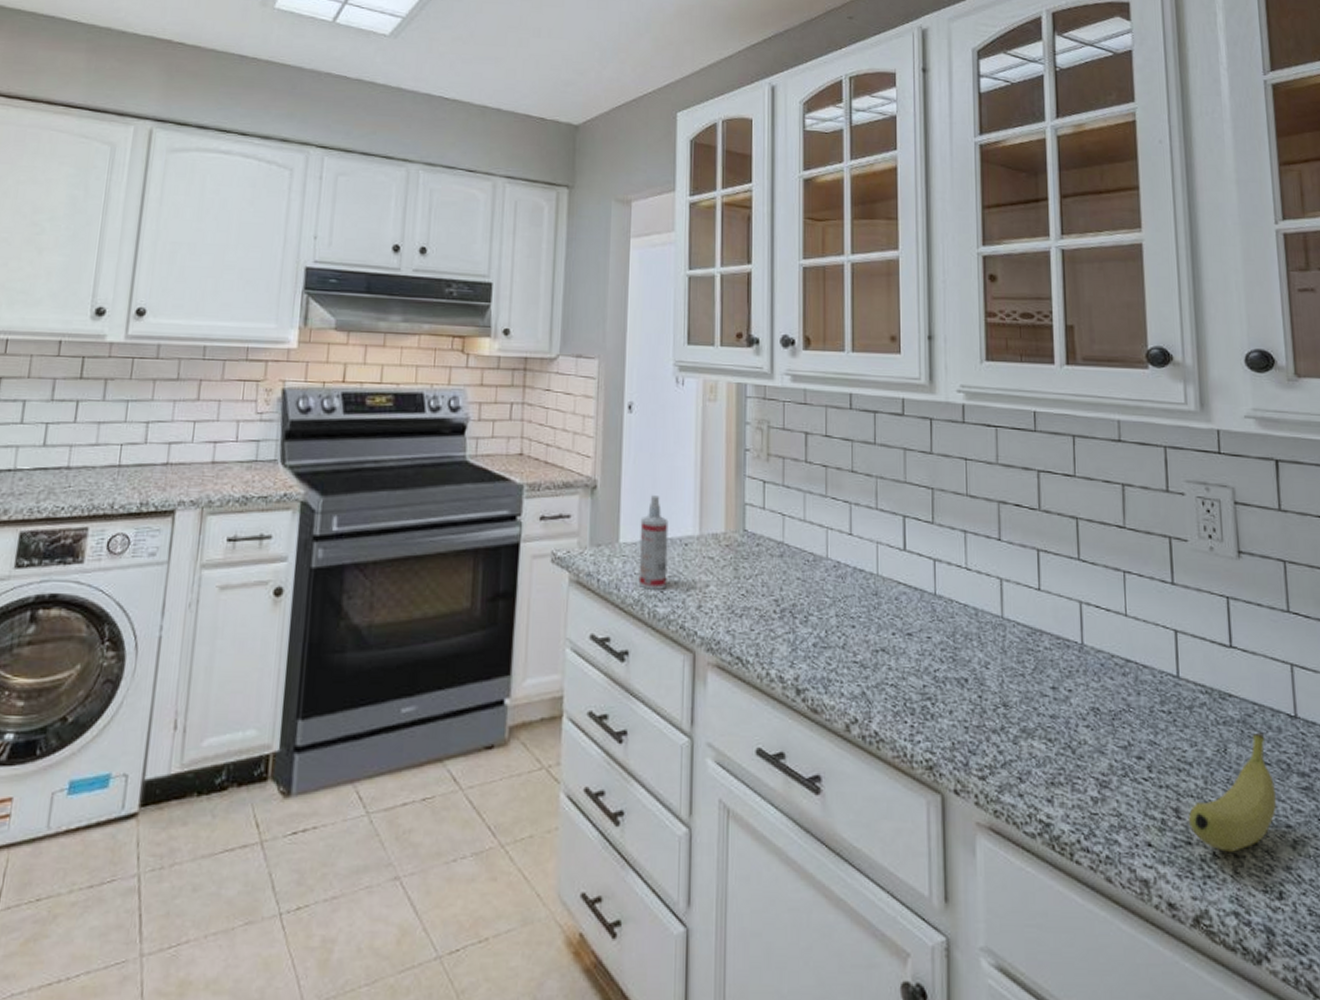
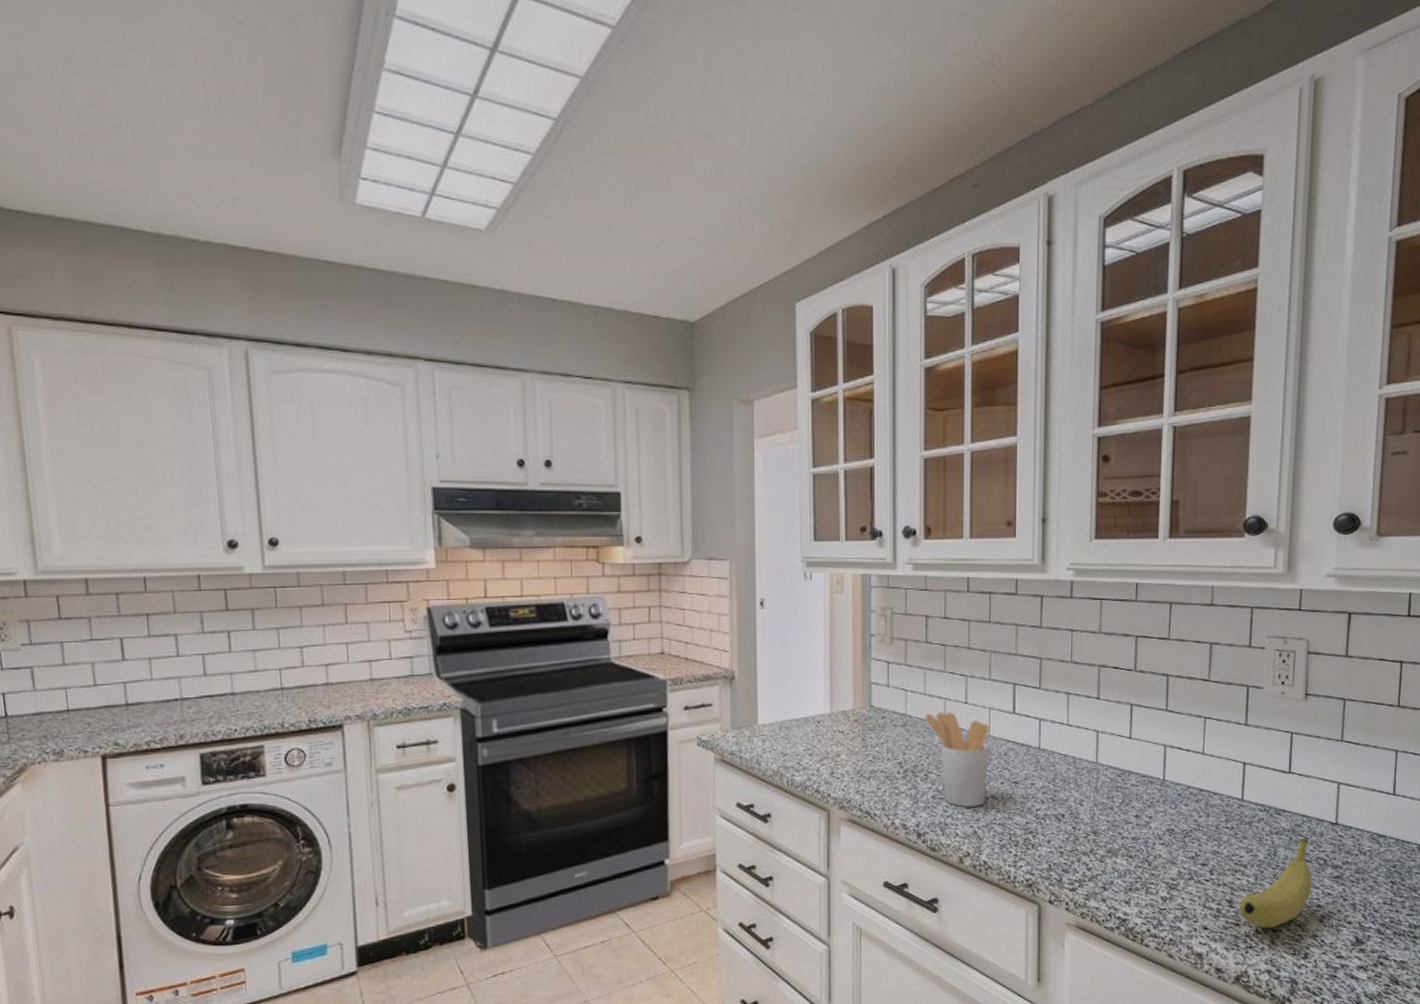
spray bottle: present [638,495,669,590] -> none [776,681,802,762]
utensil holder: none [805,543,879,662] -> present [925,712,990,808]

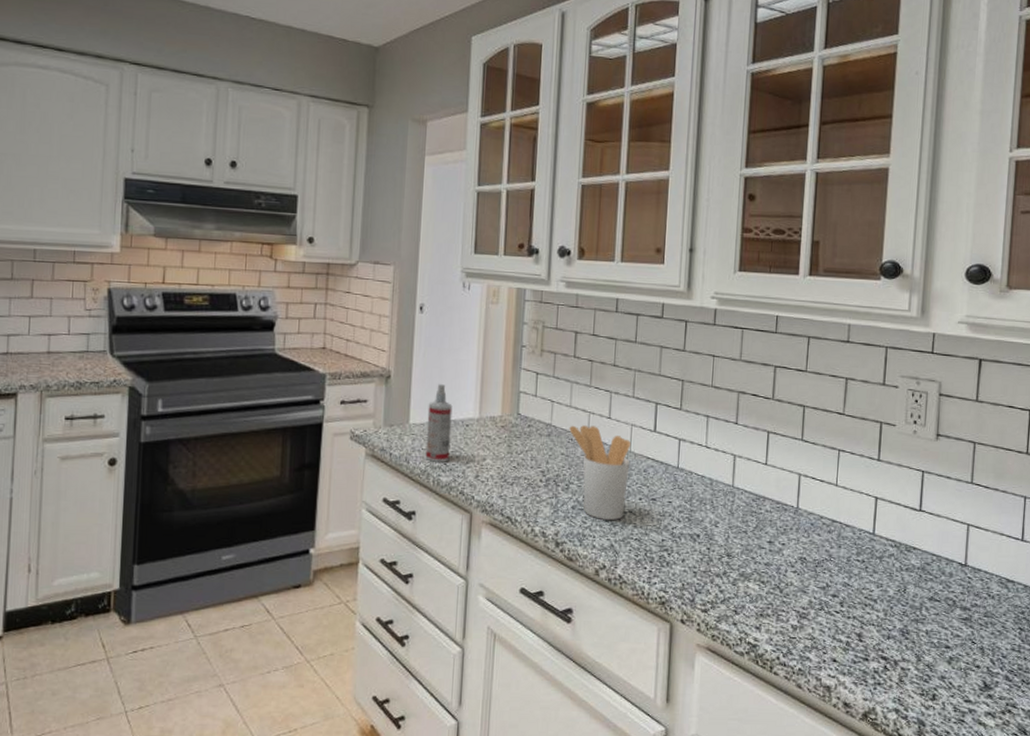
spray bottle: none [776,681,802,762] -> present [425,384,453,462]
fruit: present [1238,838,1312,929] -> none [867,577,941,666]

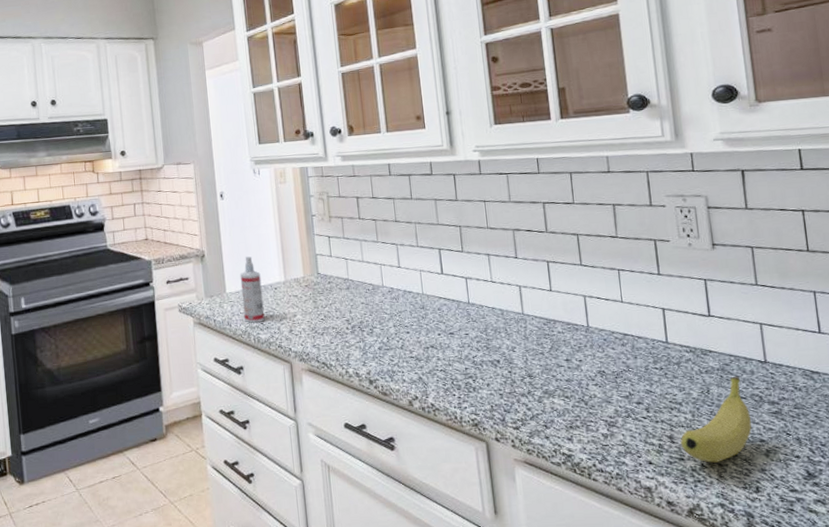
utensil holder: present [569,425,632,521] -> none [365,275,426,357]
fruit: none [867,577,941,666] -> present [680,376,752,463]

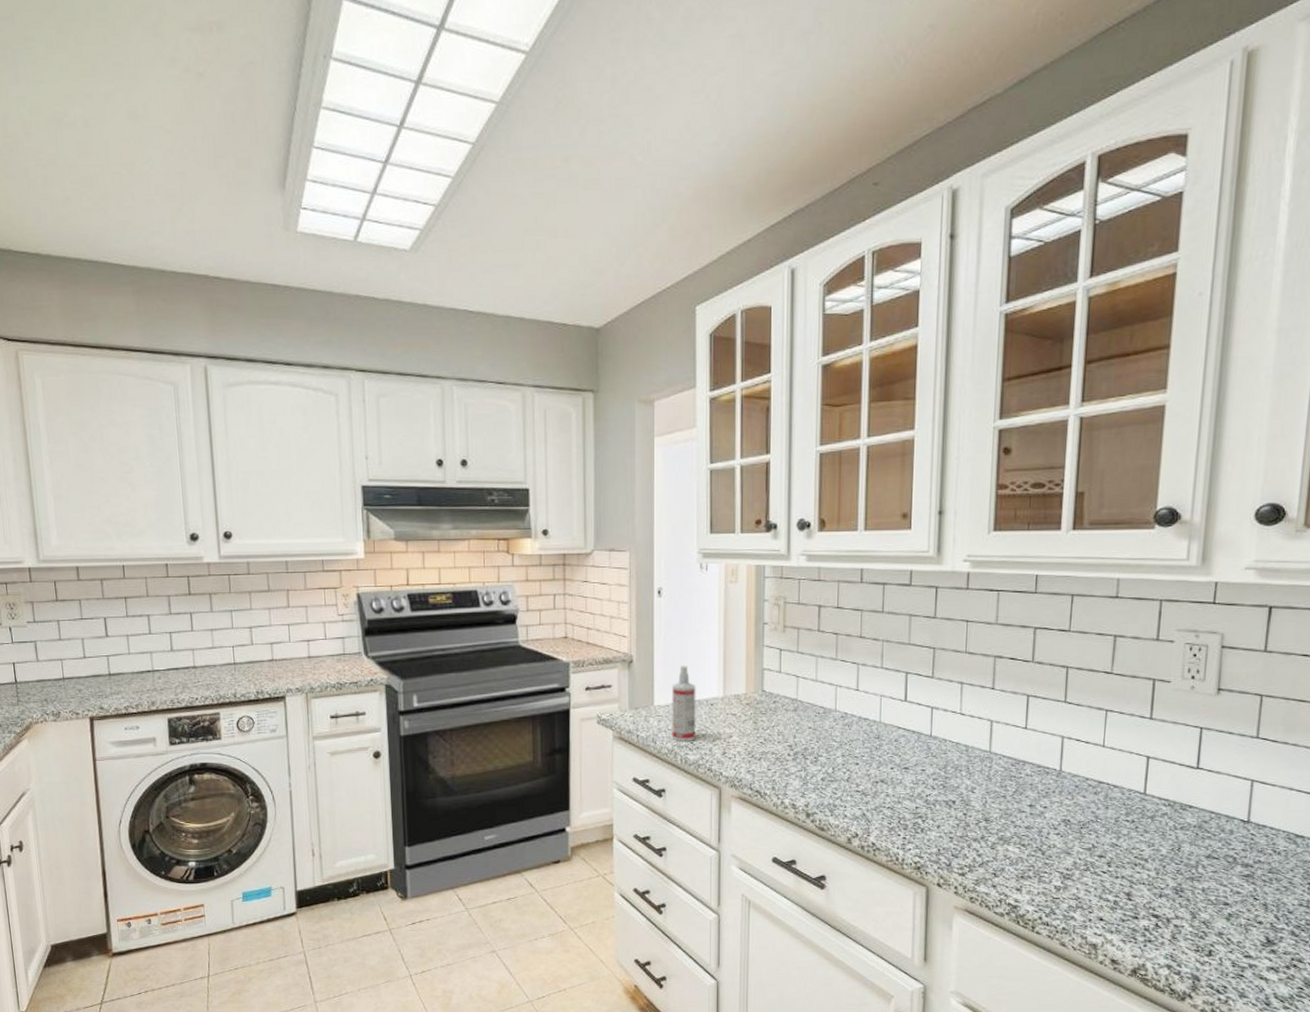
fruit: present [680,376,752,463] -> none [1137,834,1219,923]

